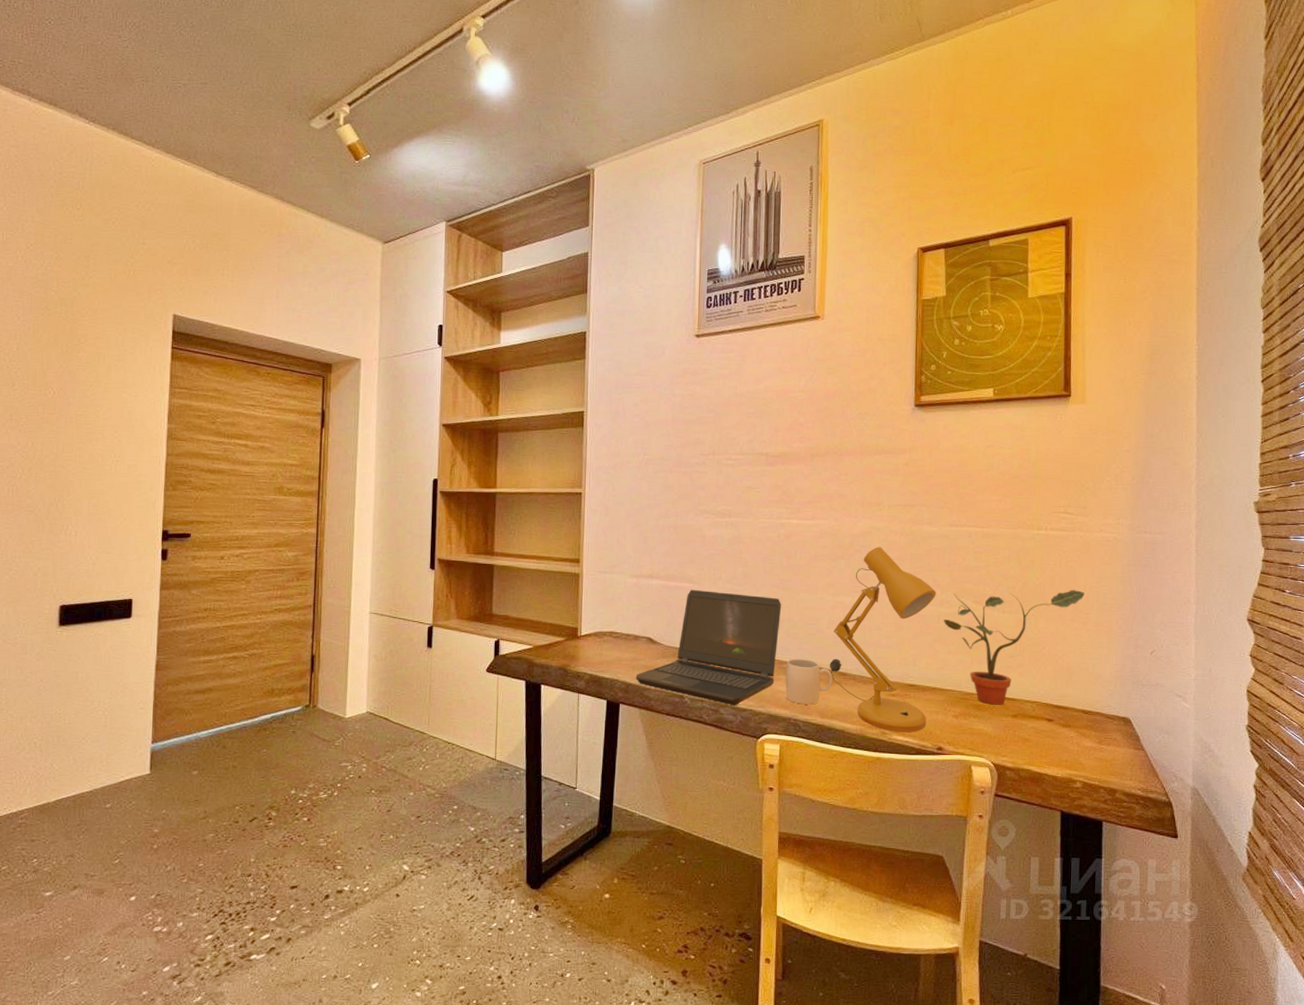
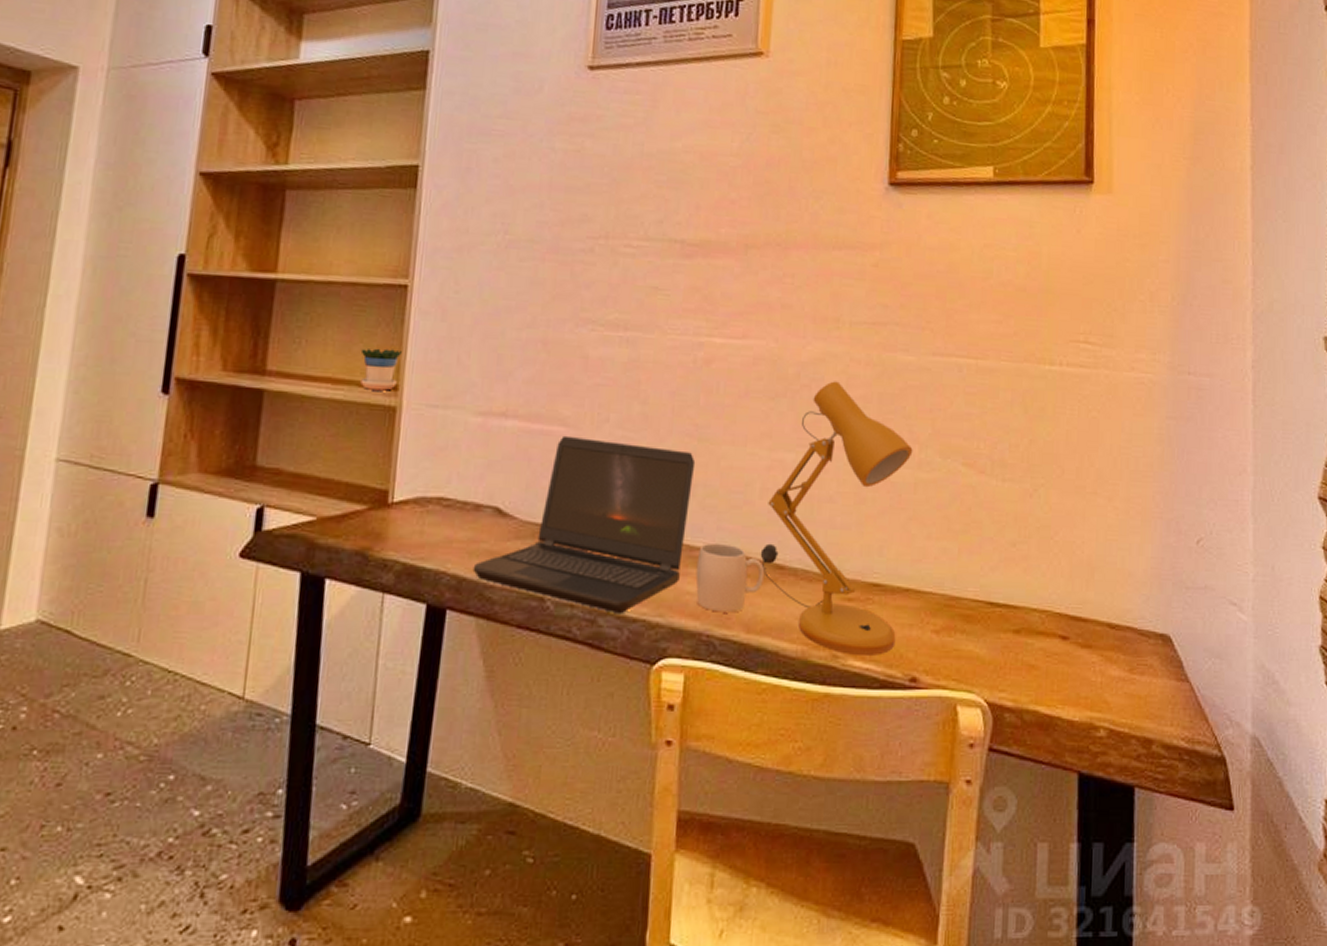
flowerpot: none [554,535,580,563] -> present [360,348,402,391]
potted plant: present [943,590,1085,705] -> none [921,450,1111,615]

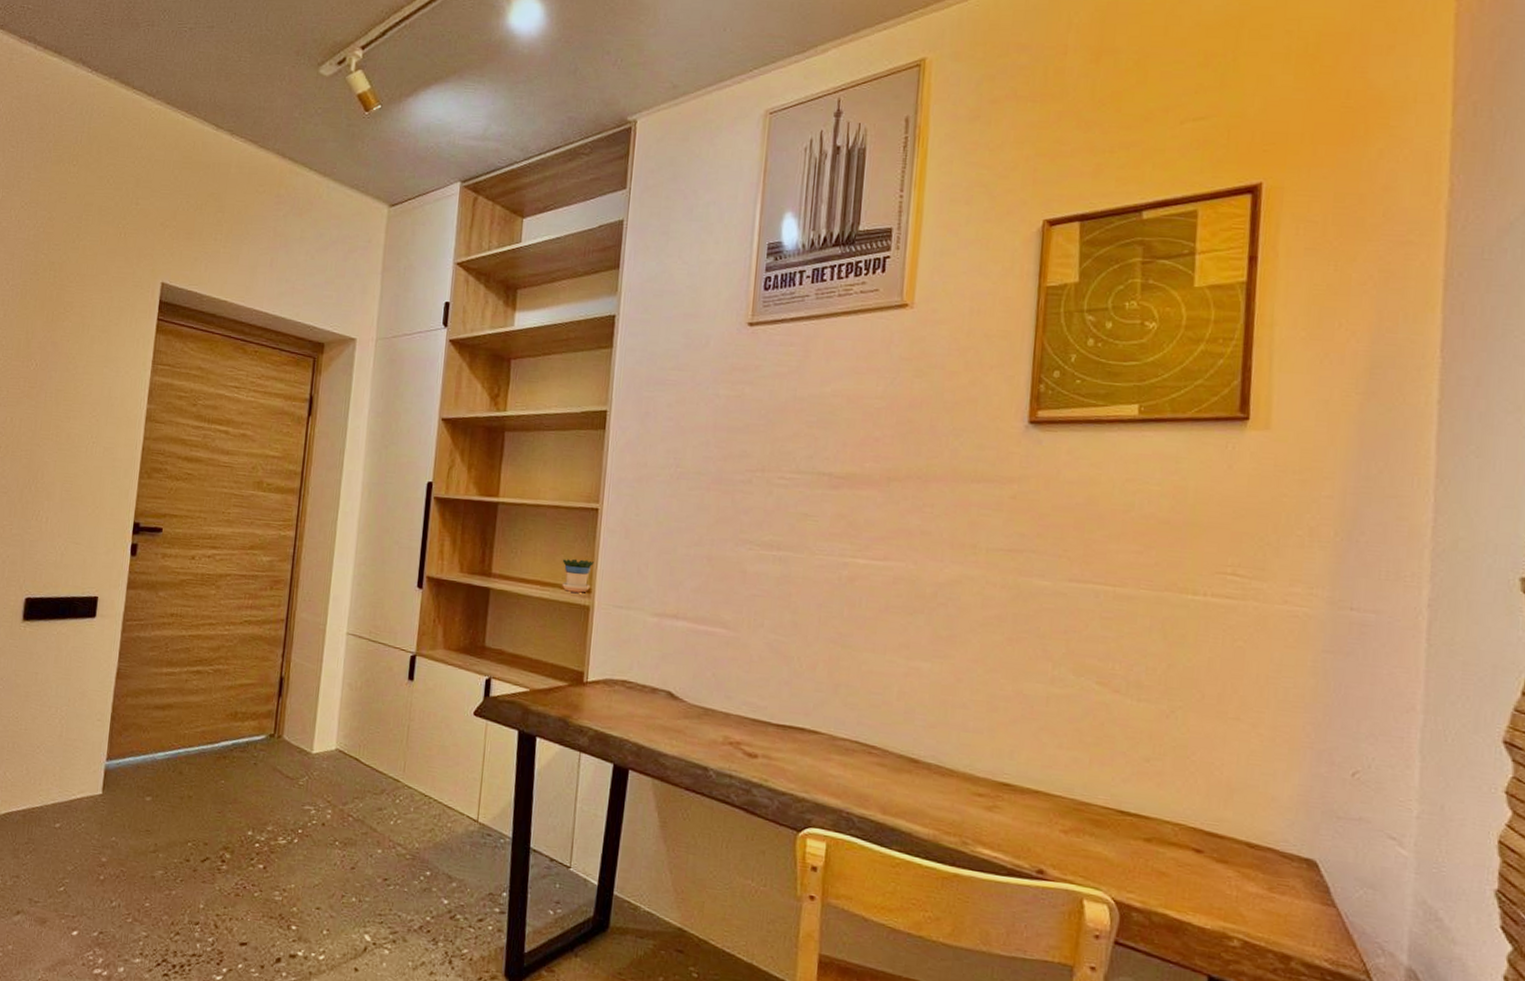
laptop computer: present [472,435,696,614] -> none [650,636,839,788]
mug: present [695,542,765,613] -> none [837,734,901,796]
desk lamp: present [760,381,913,657] -> none [896,601,1046,847]

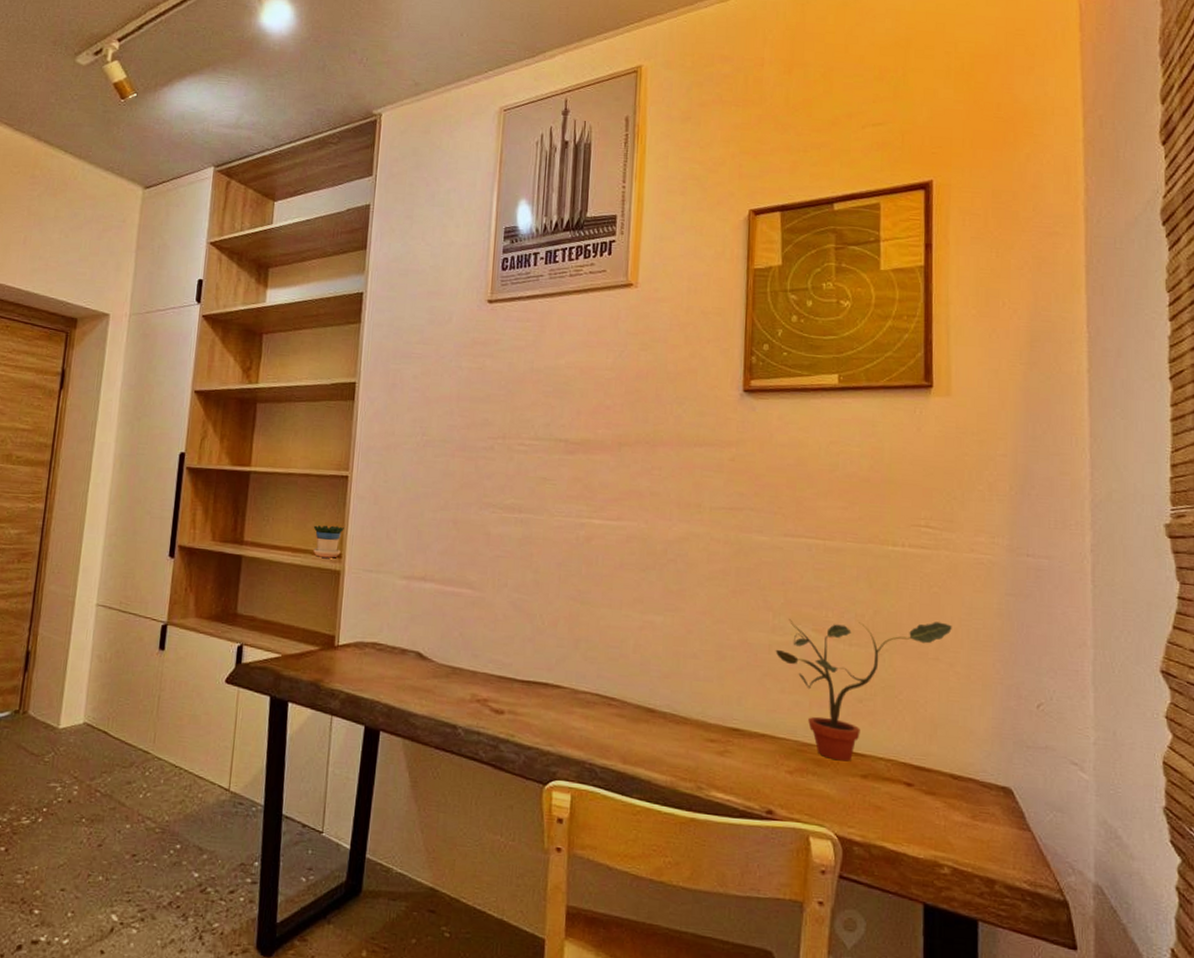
potted plant: none [1053,670,1257,824] -> present [775,619,952,762]

